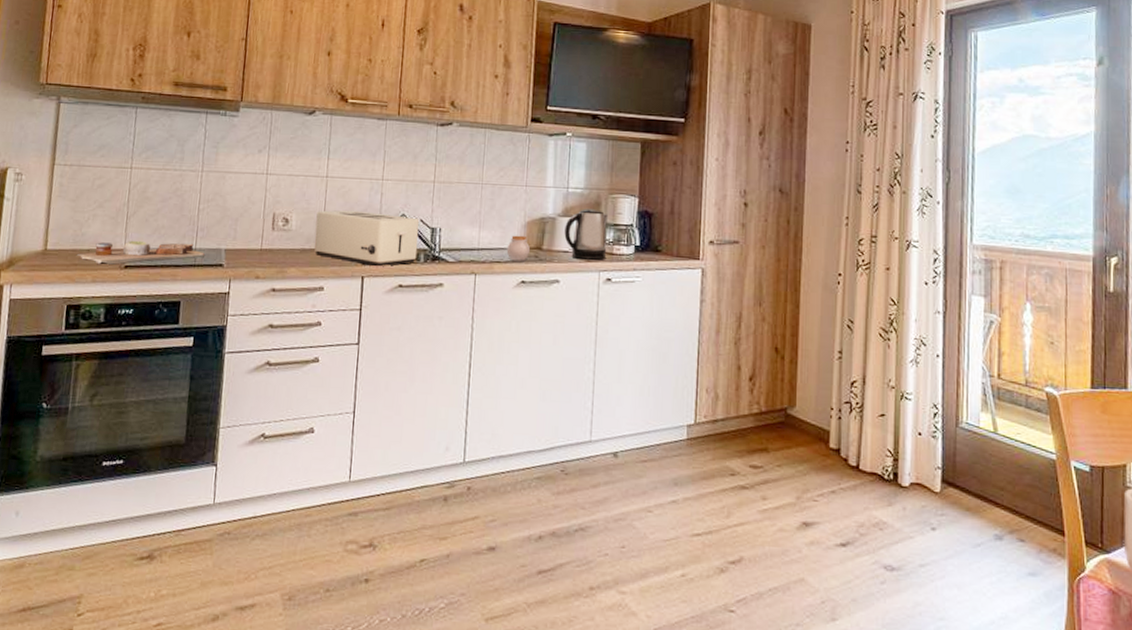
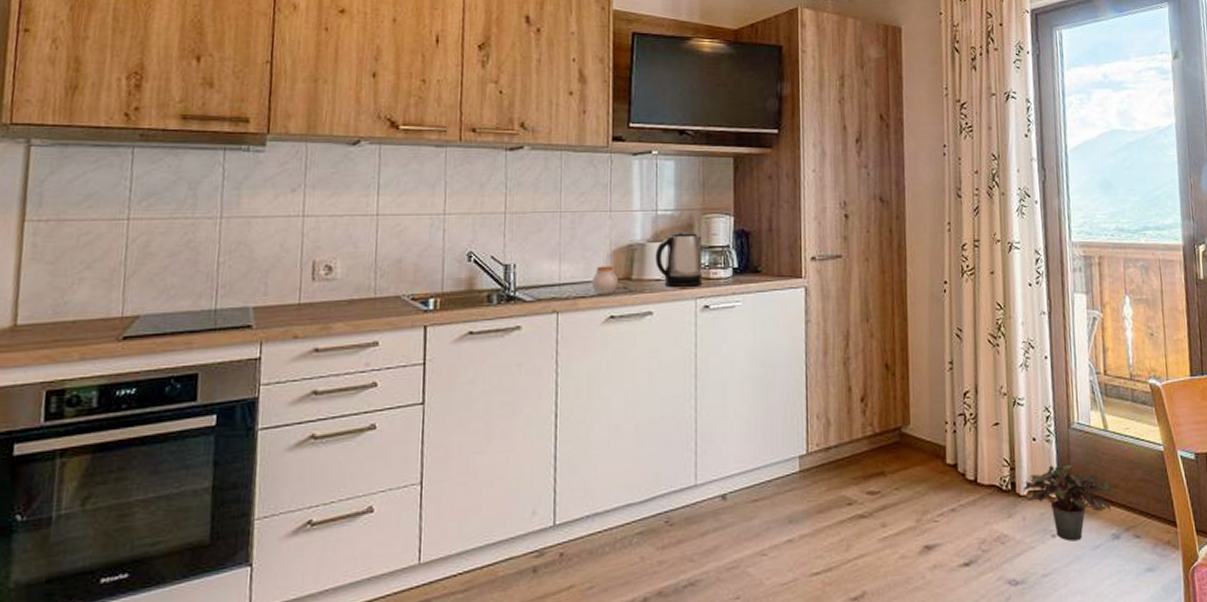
cutting board: present [76,240,206,265] -> none [57,303,229,339]
toaster: present [314,210,419,267] -> none [364,251,490,314]
potted plant: none [906,460,998,537] -> present [1024,464,1112,542]

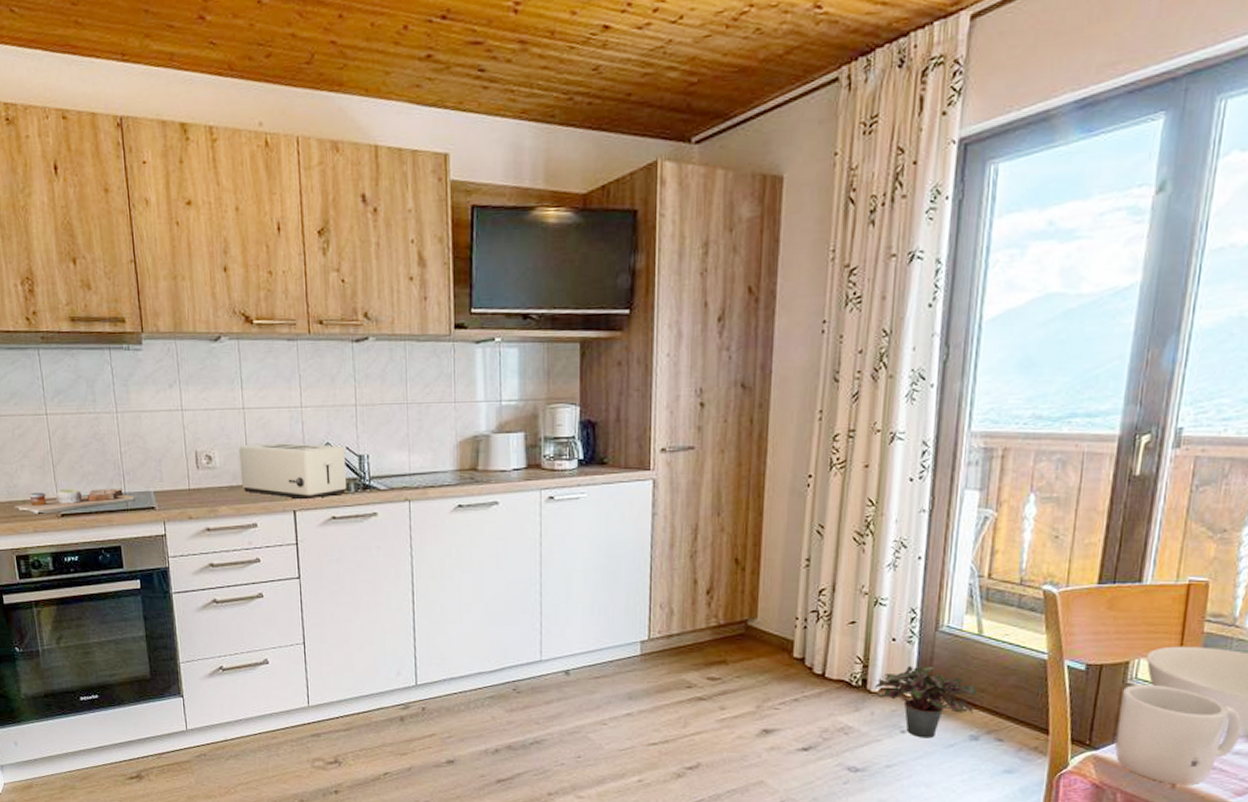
cutting board: none [57,303,229,339] -> present [13,488,136,515]
toaster: none [364,251,490,314] -> present [239,442,347,500]
jar: present [591,265,619,296] -> none [440,456,466,486]
kettle: present [655,232,703,288] -> none [500,422,548,479]

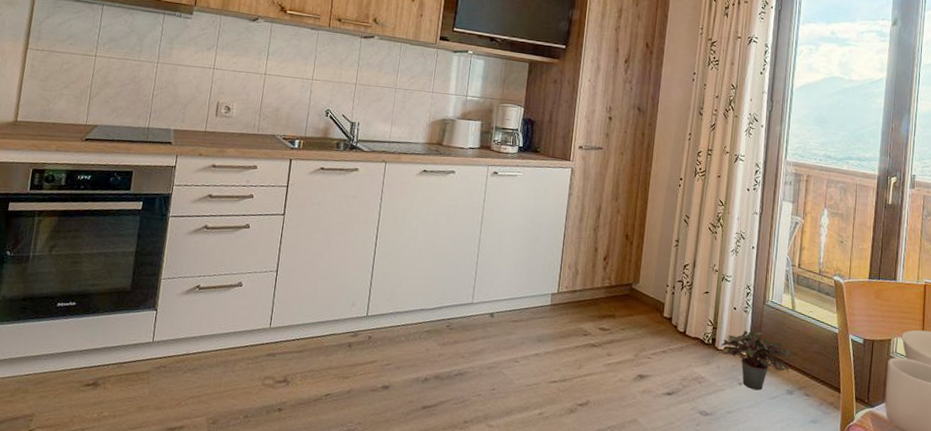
cutting board: present [13,488,136,515] -> none [43,117,157,138]
toaster: present [239,442,347,500] -> none [250,102,341,152]

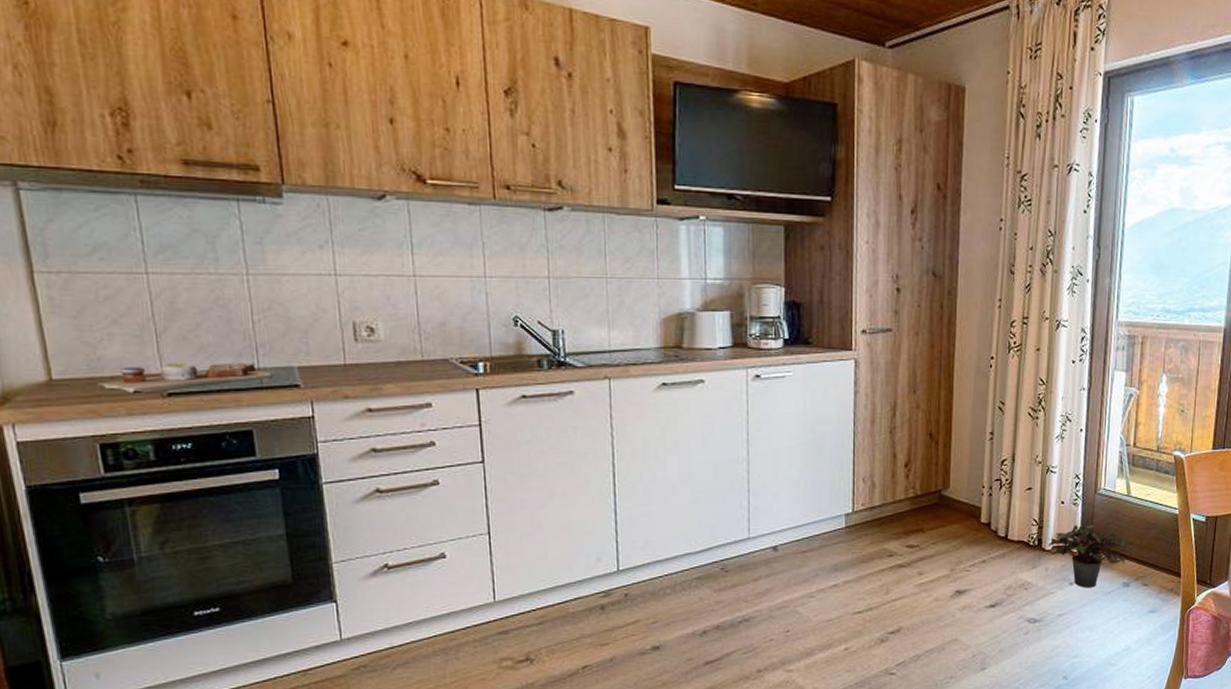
cutting board: none [43,117,157,138] -> present [96,362,274,394]

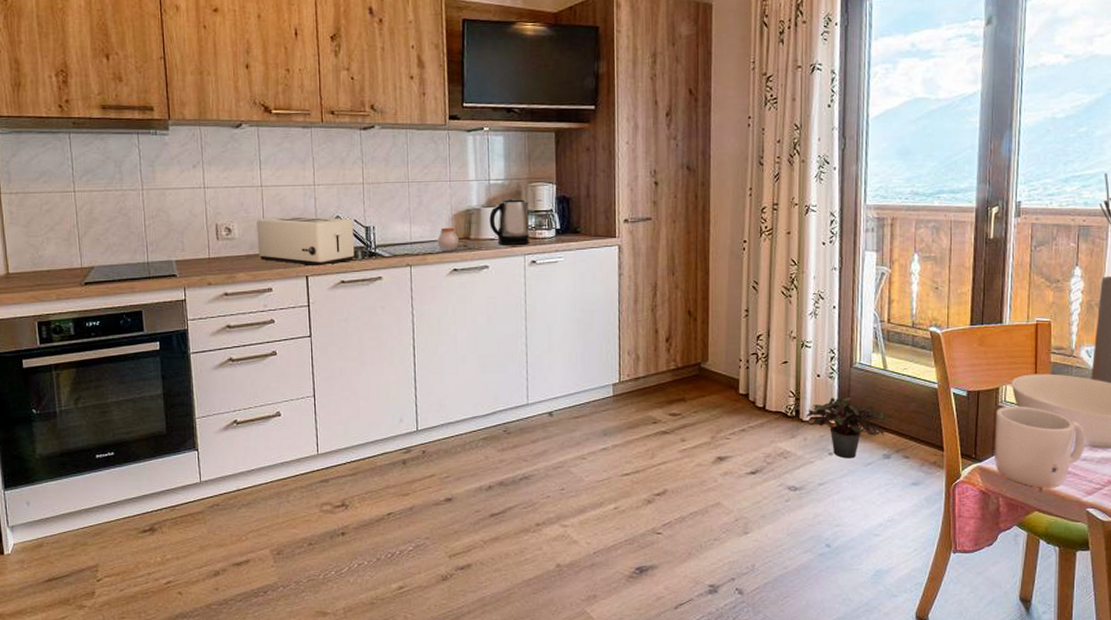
cutting board: present [96,362,274,394] -> none [37,257,158,284]
toaster: none [409,314,539,377] -> present [257,215,355,266]
jar: none [642,334,670,363] -> present [437,227,460,253]
kettle: none [706,301,754,358] -> present [489,198,530,246]

